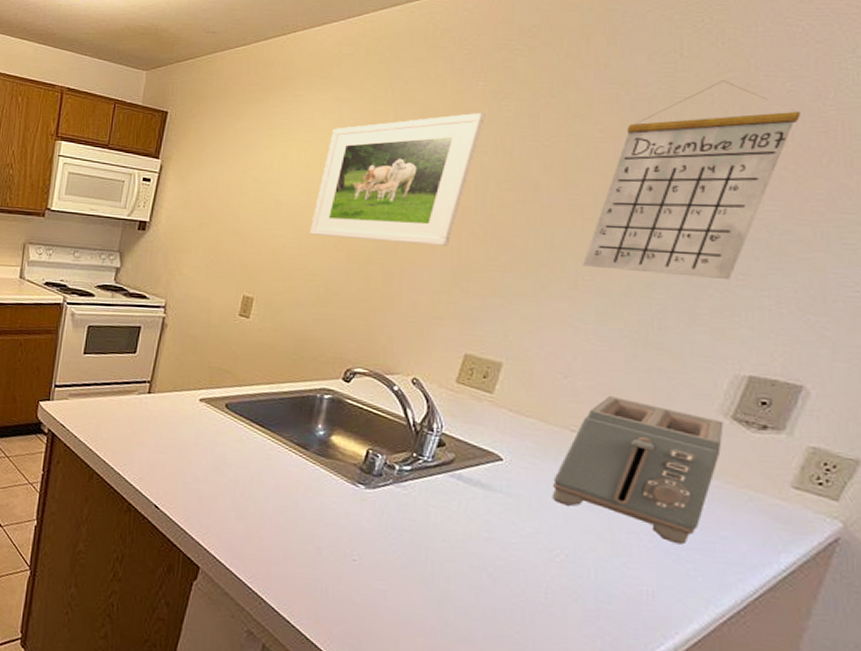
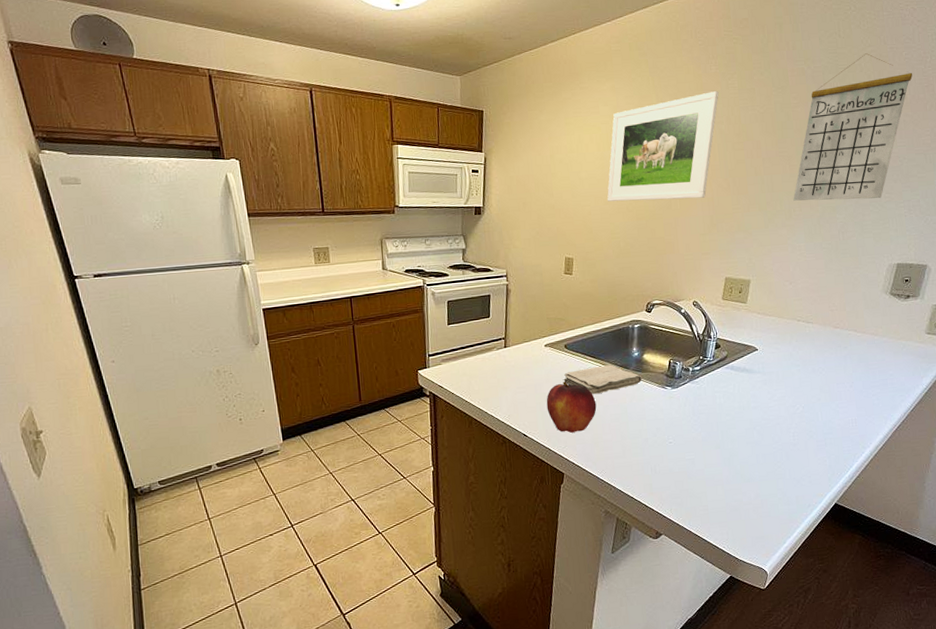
fruit: none [190,449,257,519] -> present [546,381,597,433]
washcloth: none [217,438,326,475] -> present [563,365,642,395]
toaster: present [552,395,724,545] -> none [790,291,886,385]

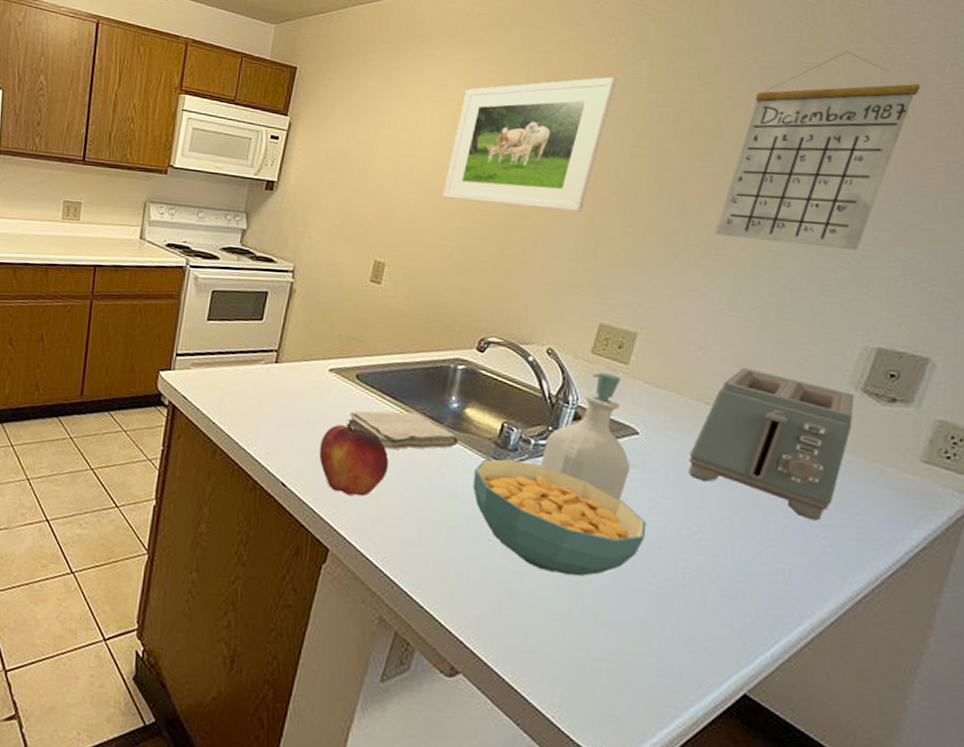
cereal bowl: none [654,384,769,455] -> present [473,458,646,577]
soap bottle: none [697,311,755,397] -> present [540,372,631,500]
toaster: none [790,291,886,385] -> present [688,367,855,521]

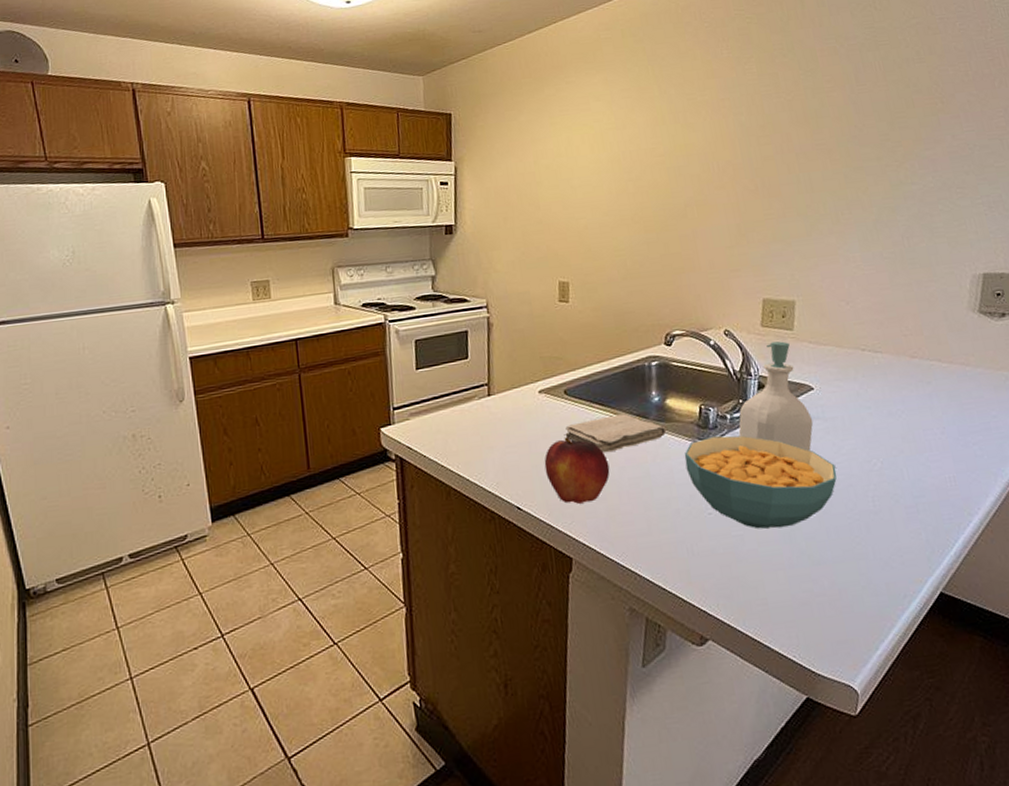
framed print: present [442,76,617,212] -> none [606,77,735,212]
toaster: present [688,367,855,521] -> none [857,312,977,431]
calendar: present [715,51,920,251] -> none [839,26,972,202]

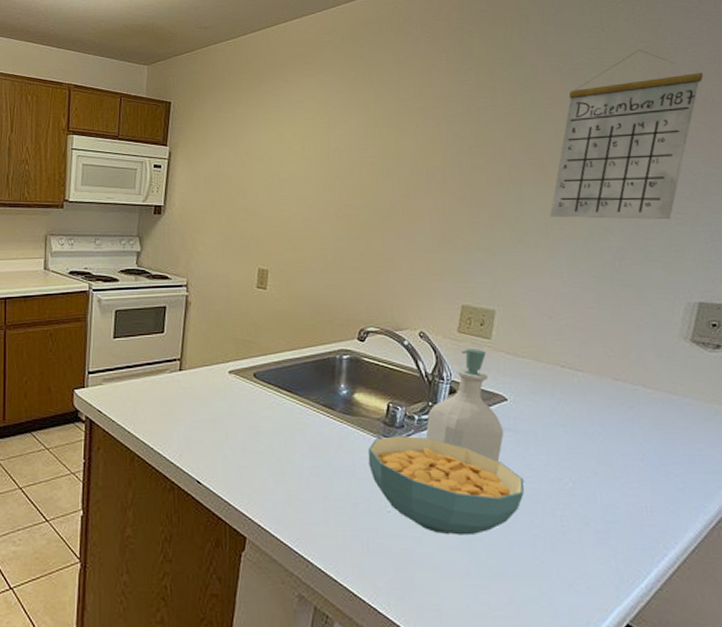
fruit: present [544,437,610,504] -> none [227,419,292,485]
washcloth: present [565,414,667,453] -> none [250,403,352,439]
calendar: none [839,26,972,202] -> present [550,50,703,220]

